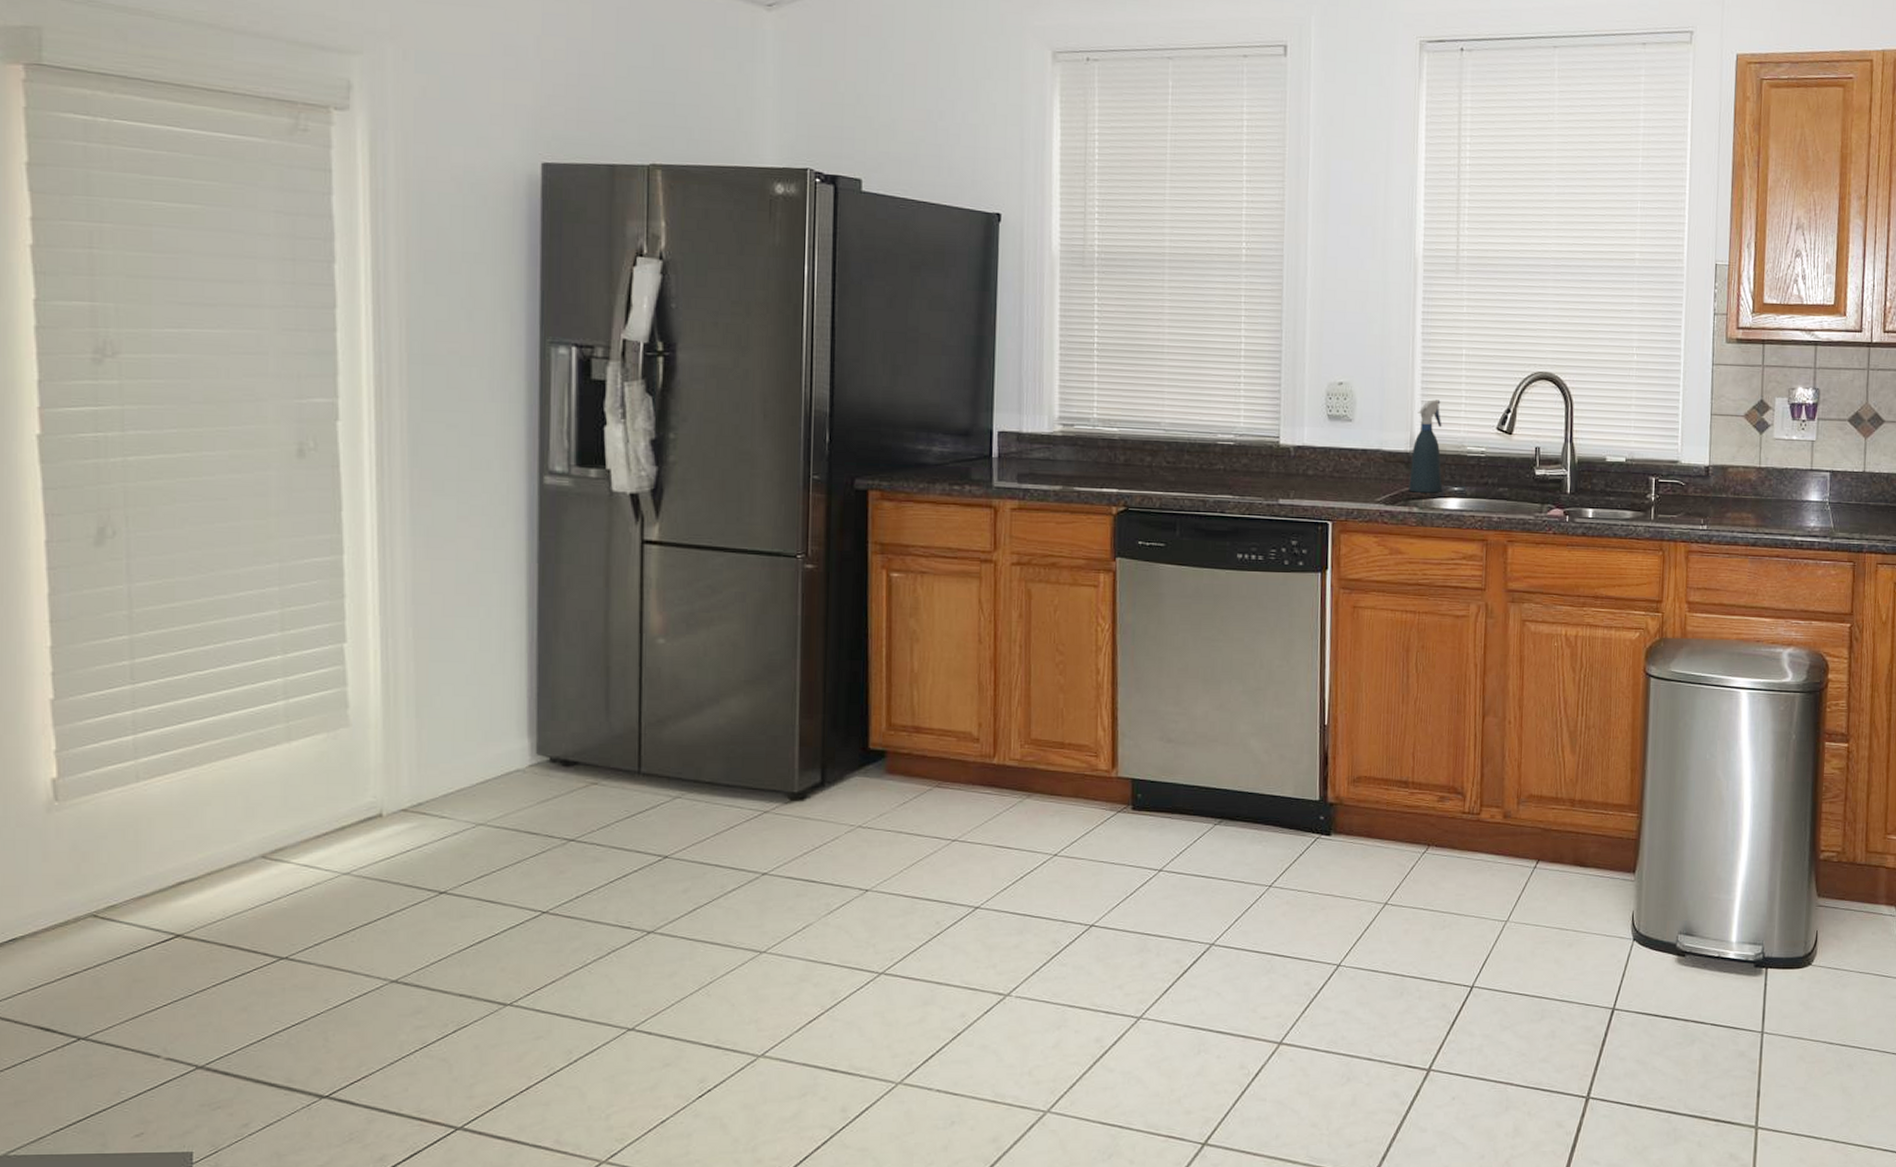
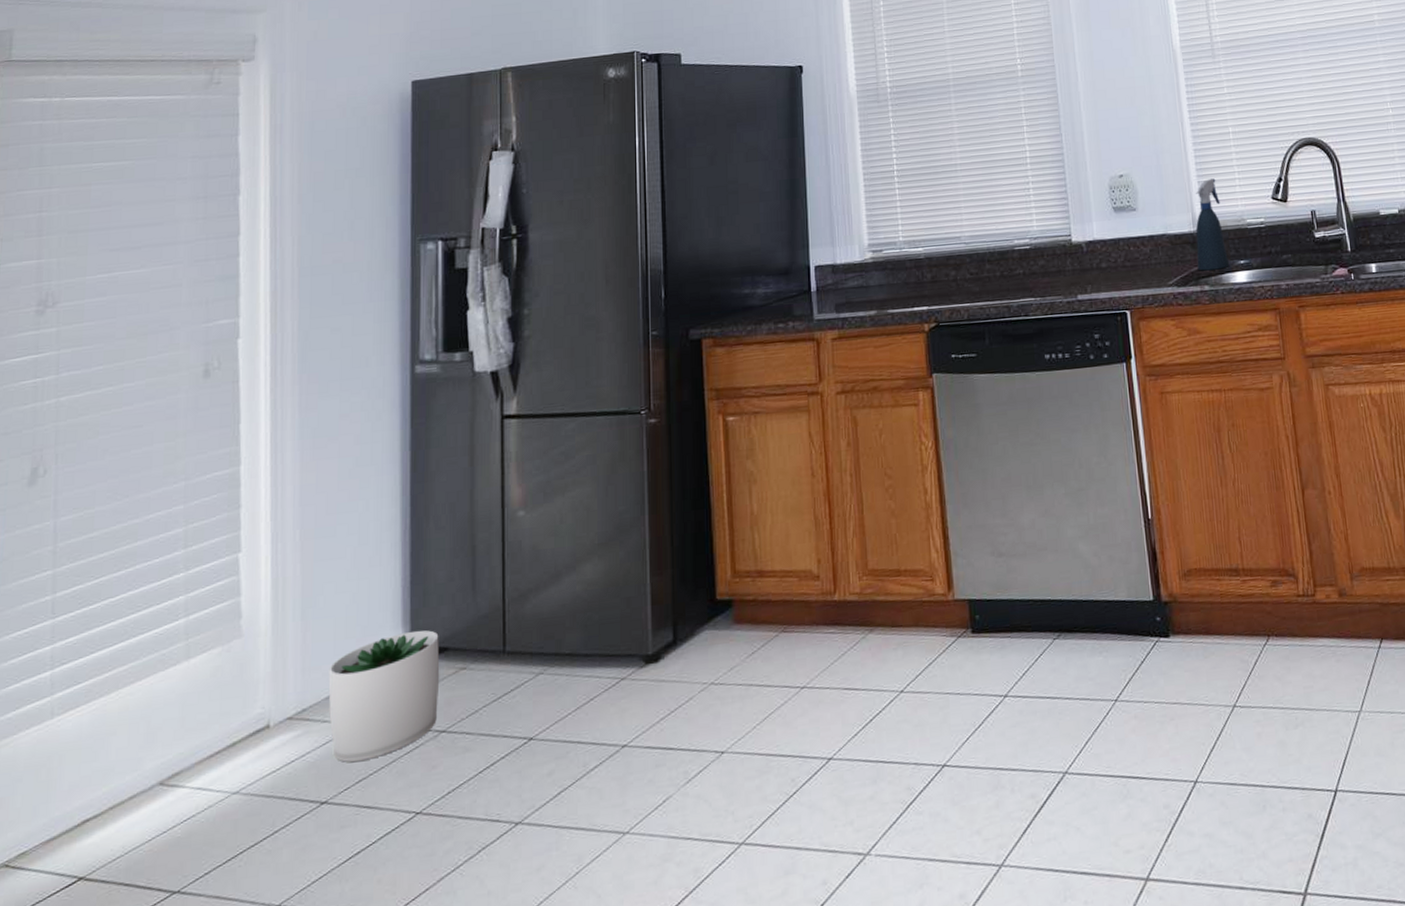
planter: none [447,741,569,859] -> present [328,630,440,763]

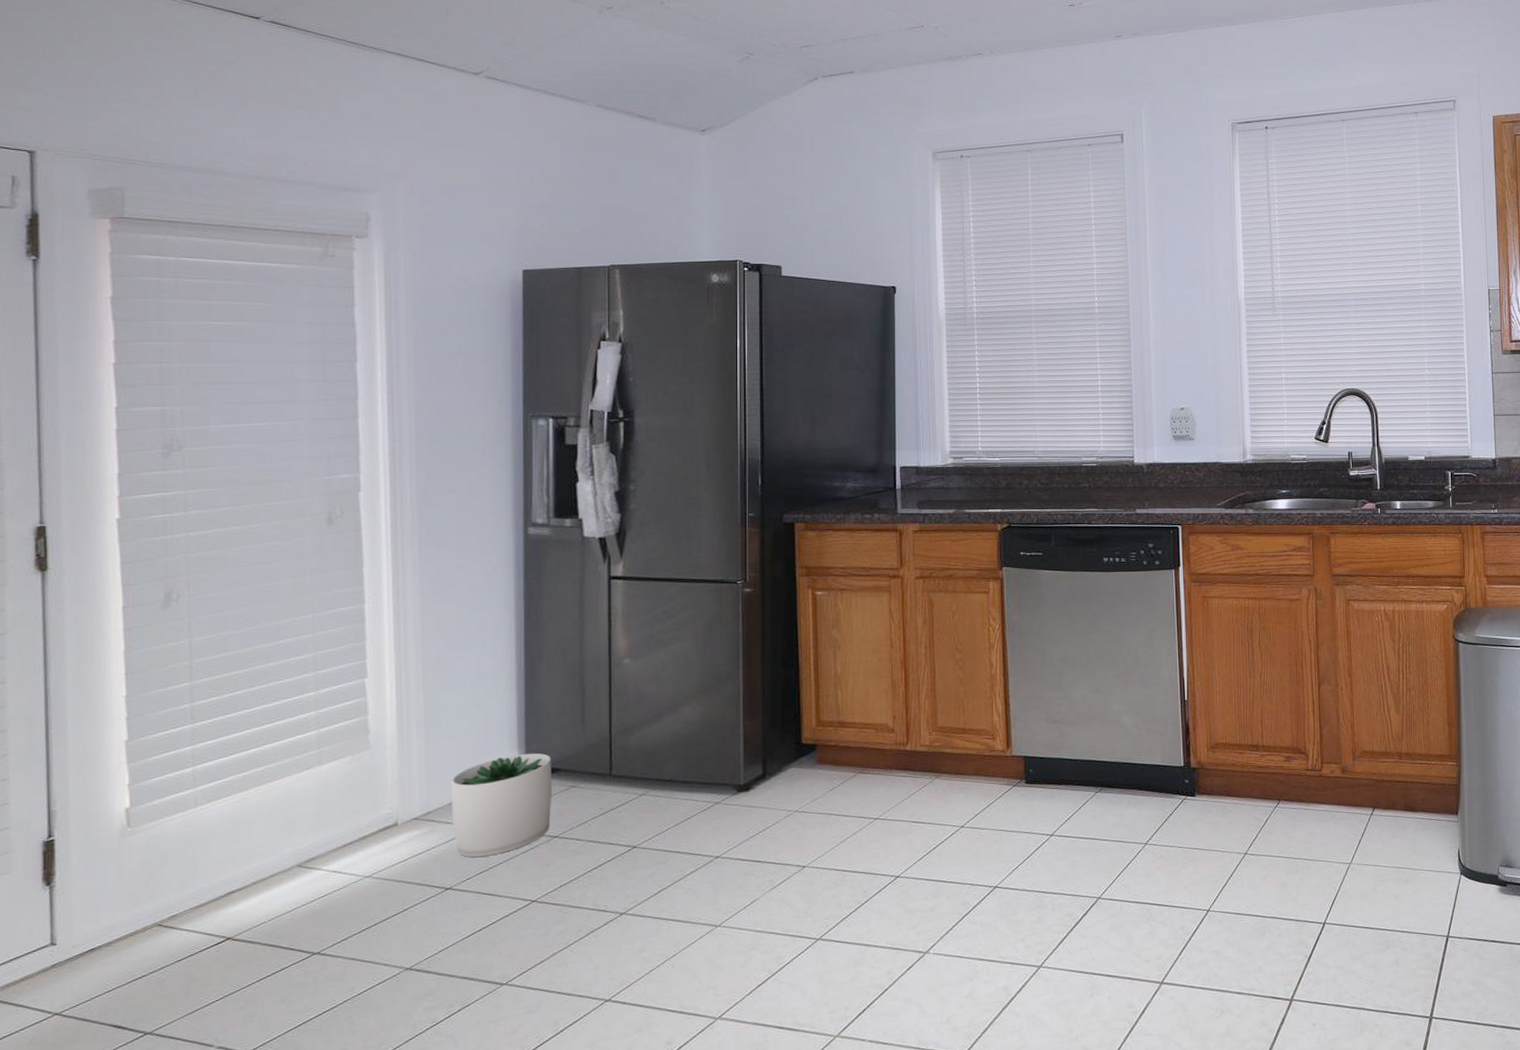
spray bottle: present [1195,178,1229,271] -> none [1244,417,1272,497]

